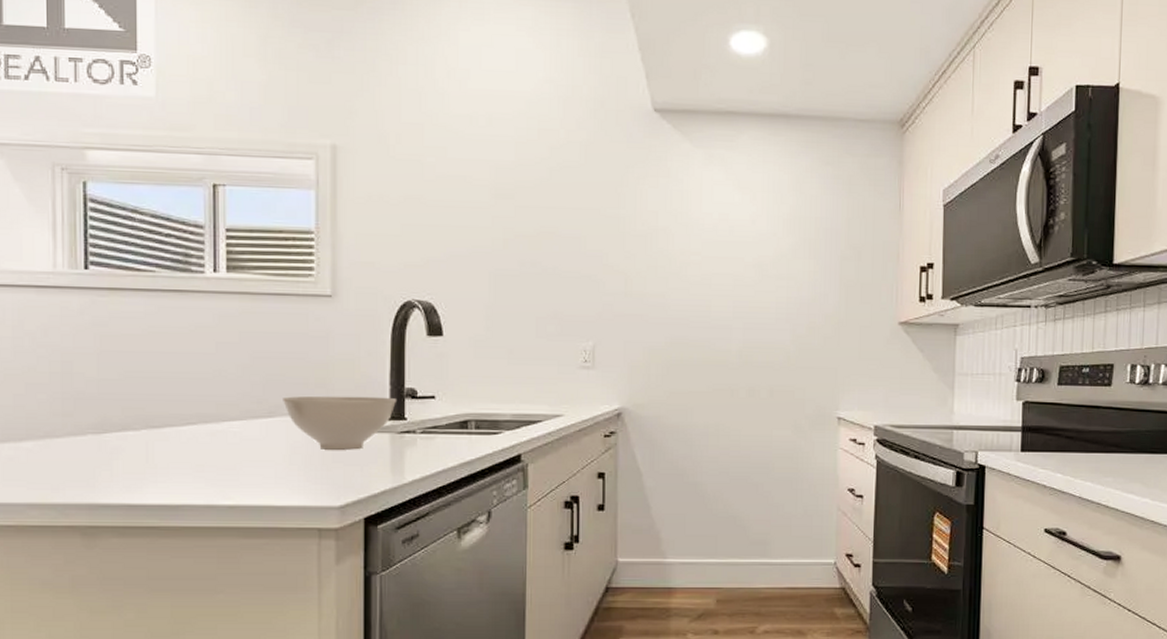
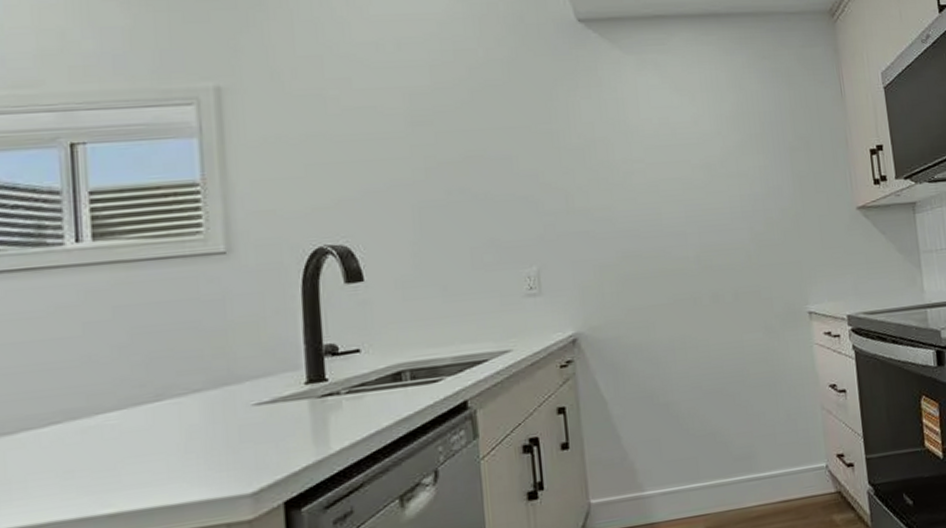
bowl: present [283,395,396,450] -> none [172,358,314,430]

